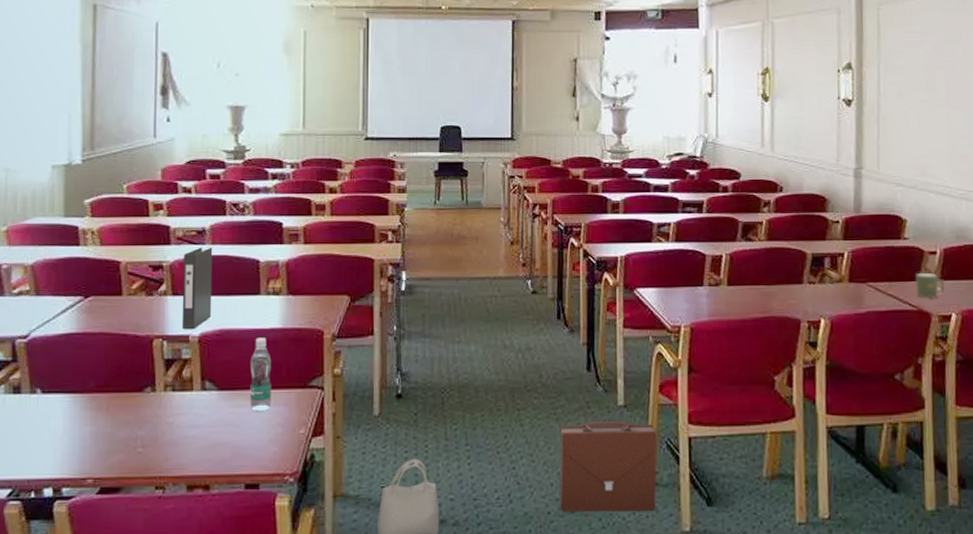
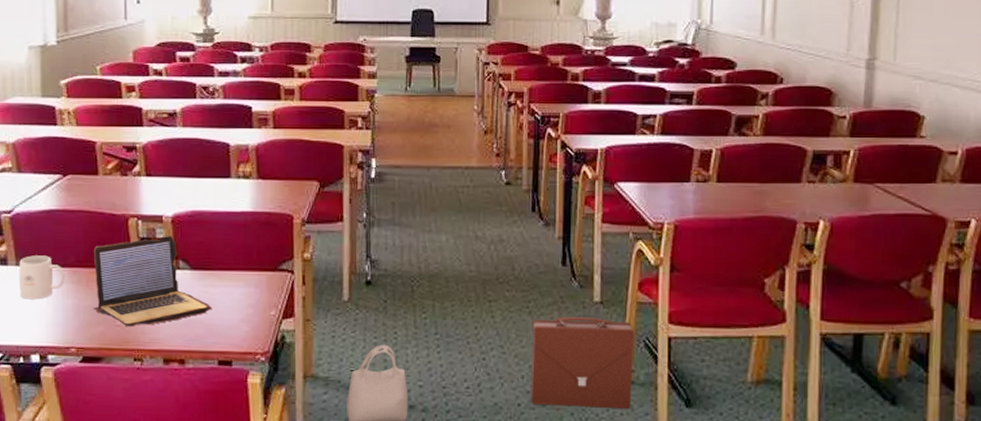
mug: none [32,382,83,429] -> present [18,255,65,300]
laptop: none [113,355,239,454] -> present [93,235,212,327]
binder: present [181,247,213,329] -> none [155,129,184,209]
bottle: present [250,338,272,411] -> none [222,220,243,291]
mug: present [915,272,945,299] -> none [930,174,965,203]

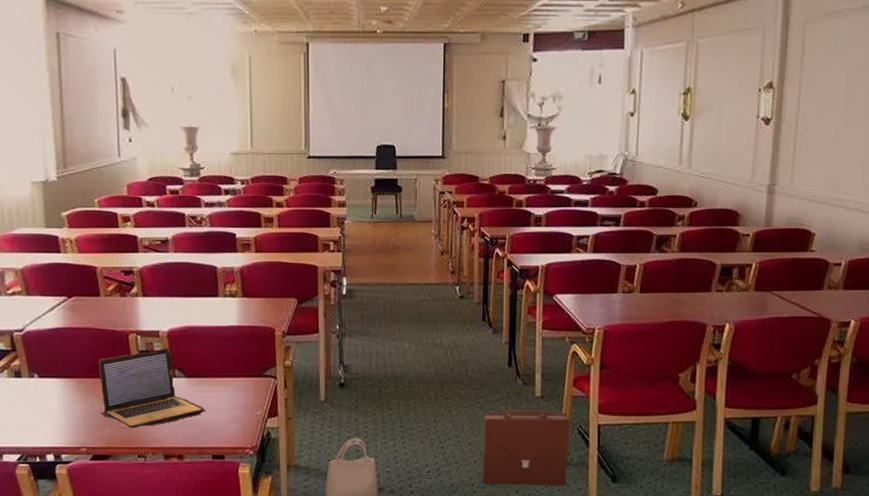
mug: present [18,255,65,300] -> none [31,368,74,407]

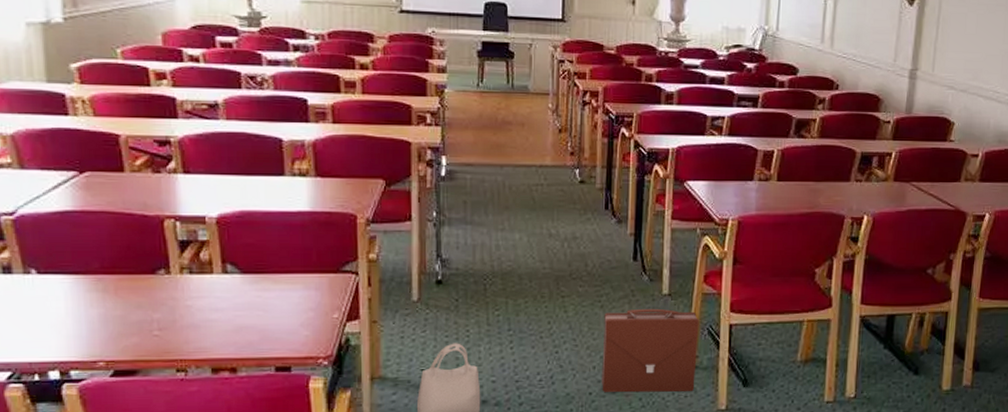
laptop: present [98,348,206,429] -> none [121,237,267,337]

